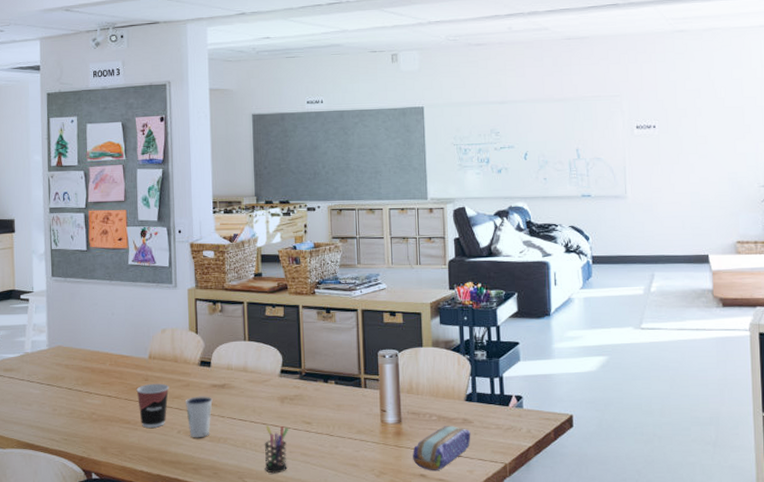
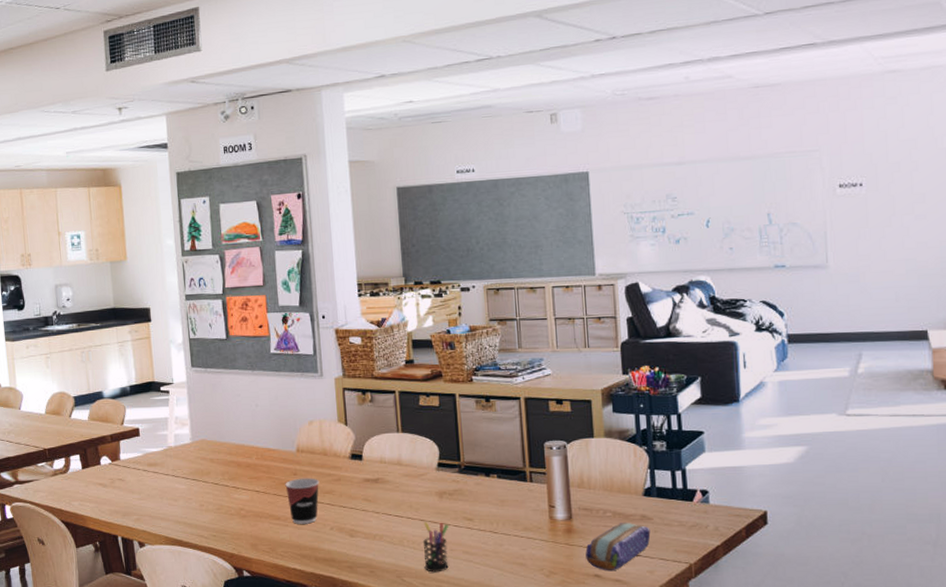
dixie cup: present [185,396,213,438] -> none [336,491,366,535]

